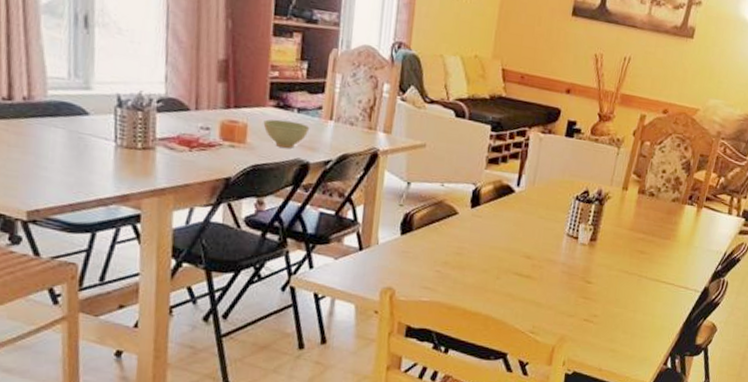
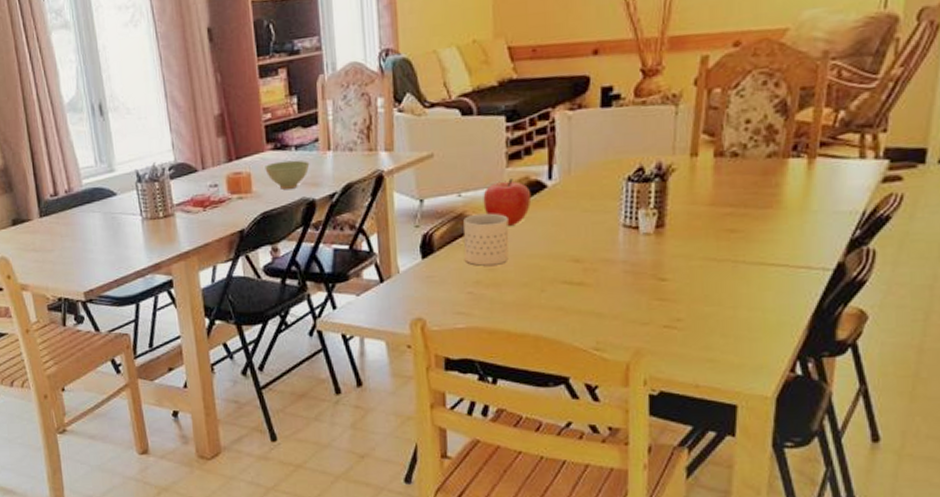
mug: none [437,203,480,251] -> present [463,213,509,266]
fruit: none [461,179,502,220] -> present [483,179,532,227]

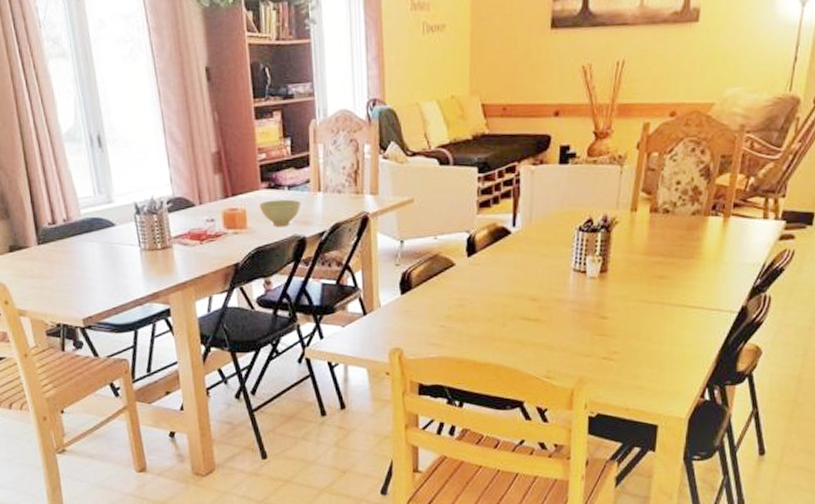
mug: present [463,213,509,266] -> none [437,255,477,302]
fruit: present [483,179,532,227] -> none [456,225,498,268]

